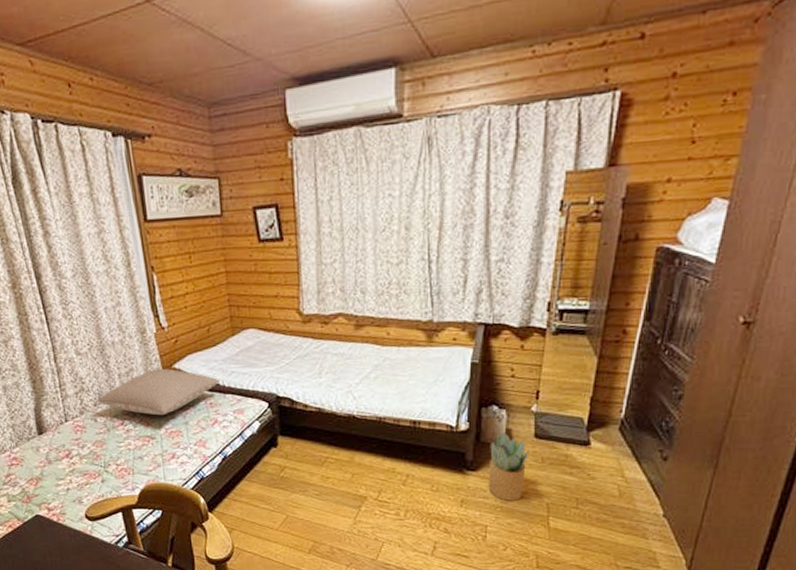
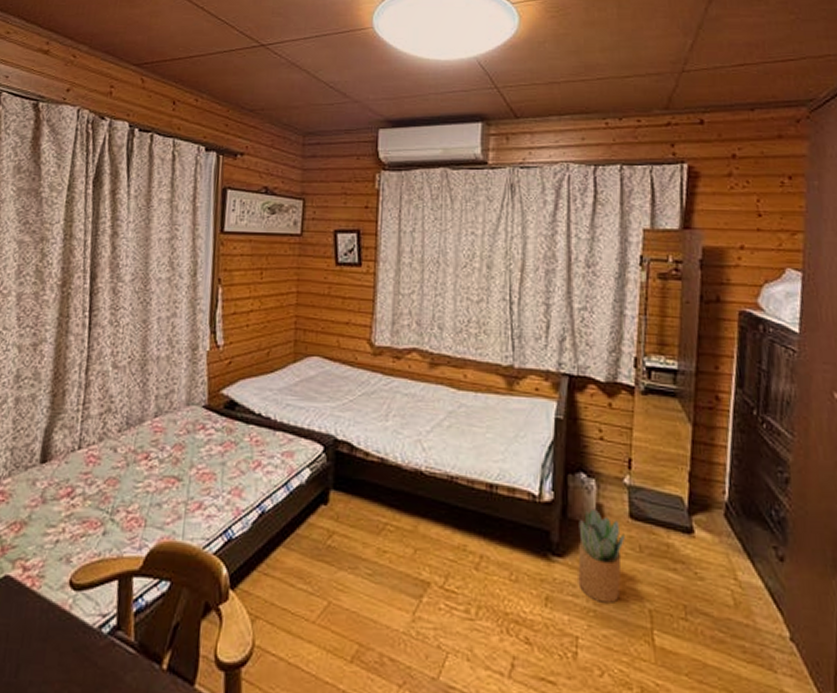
pillow: present [97,368,220,416] -> none [123,393,271,452]

